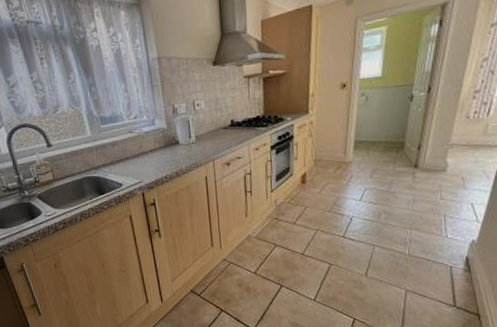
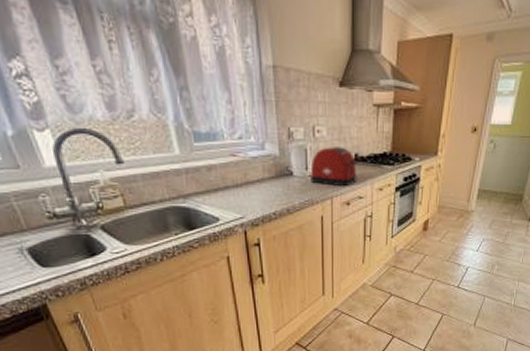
toaster: none [193,115,235,150] -> present [310,147,359,187]

